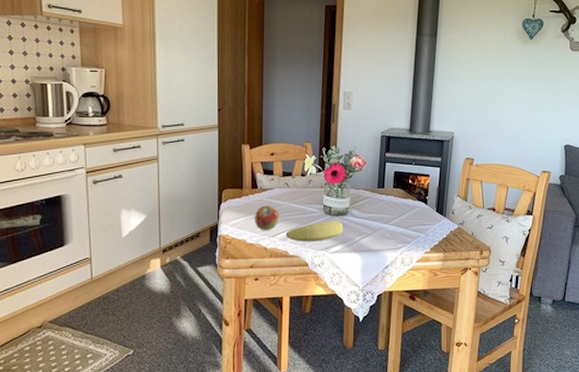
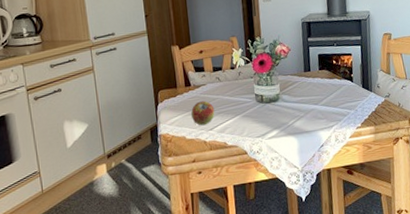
banana: present [285,220,344,242] -> none [222,107,277,132]

